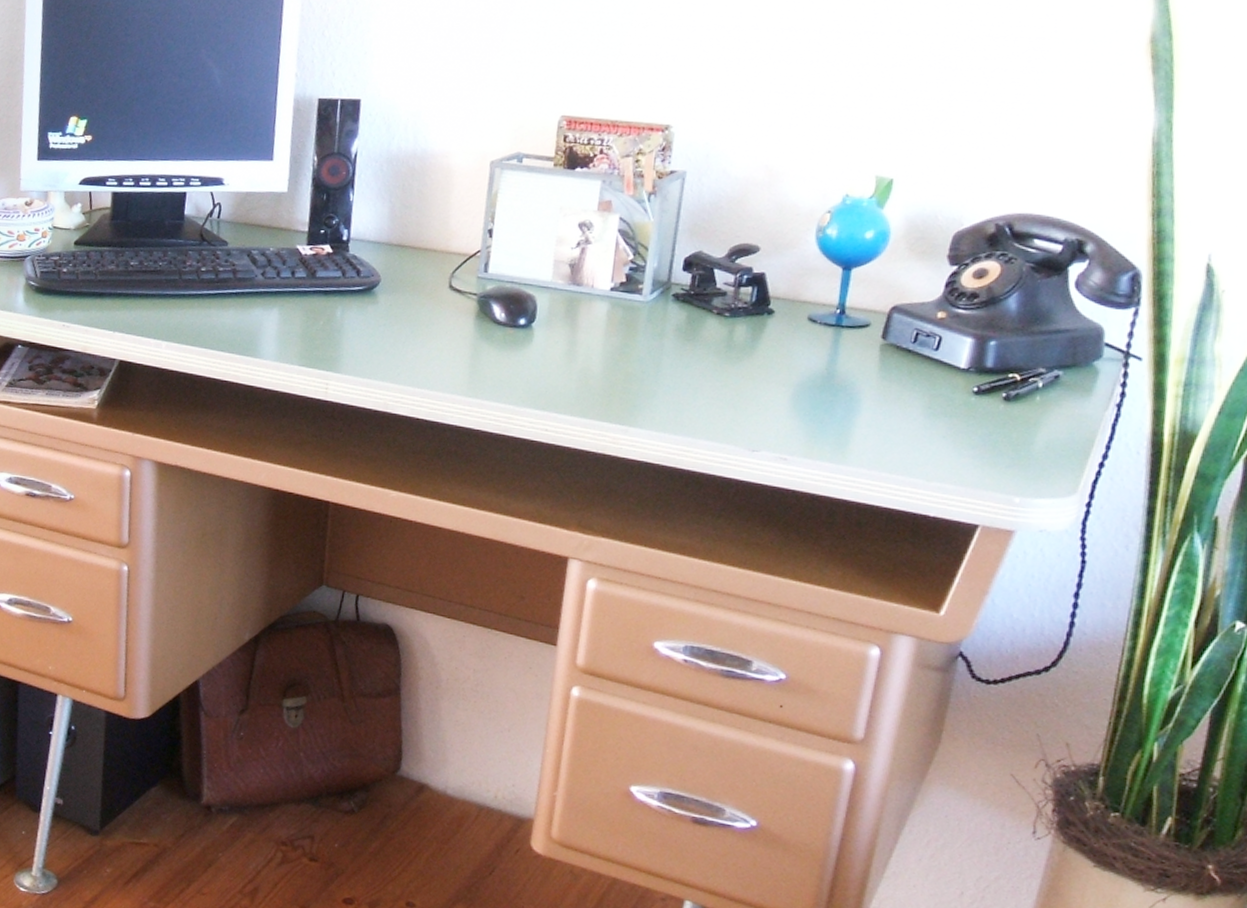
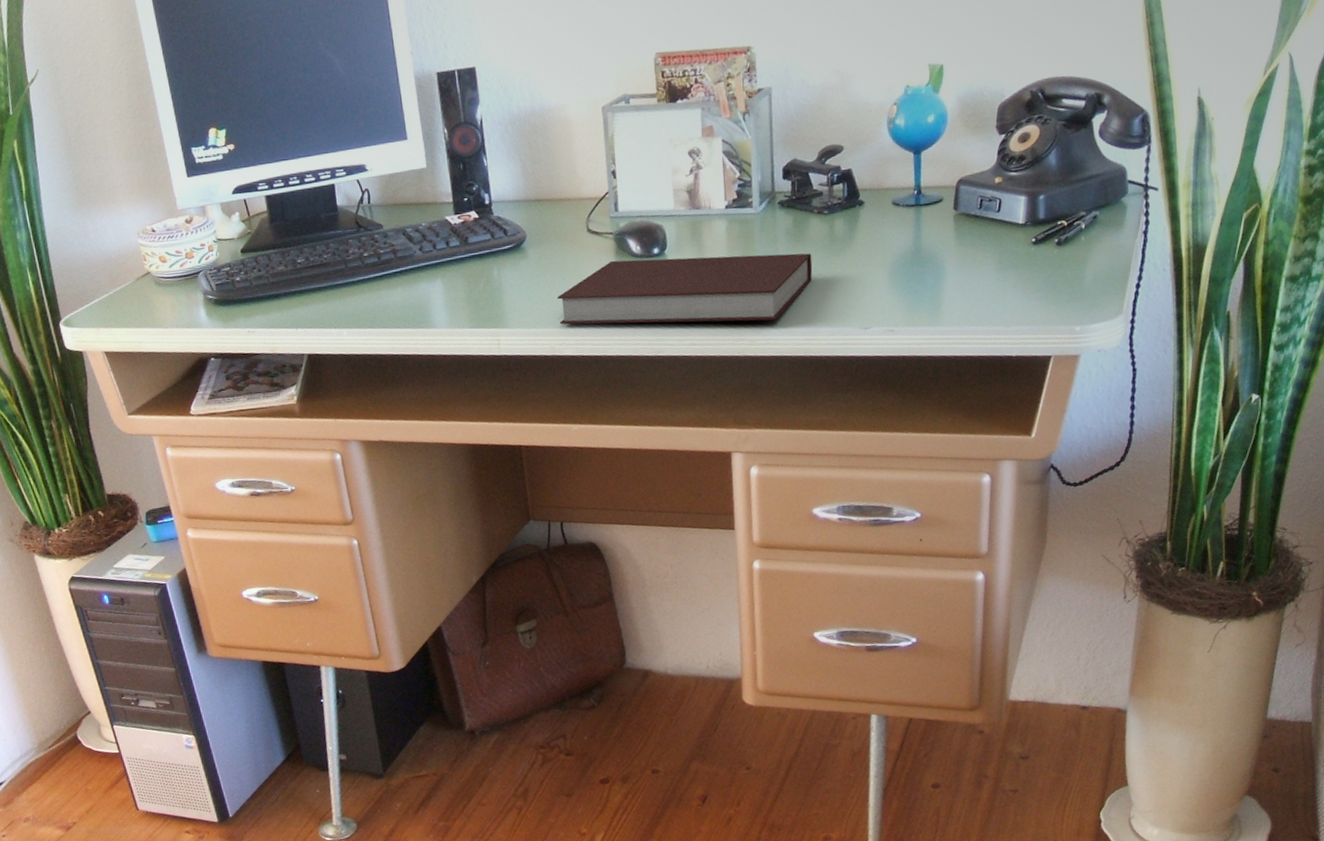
notebook: none [399,323,703,422] -> present [557,253,813,325]

